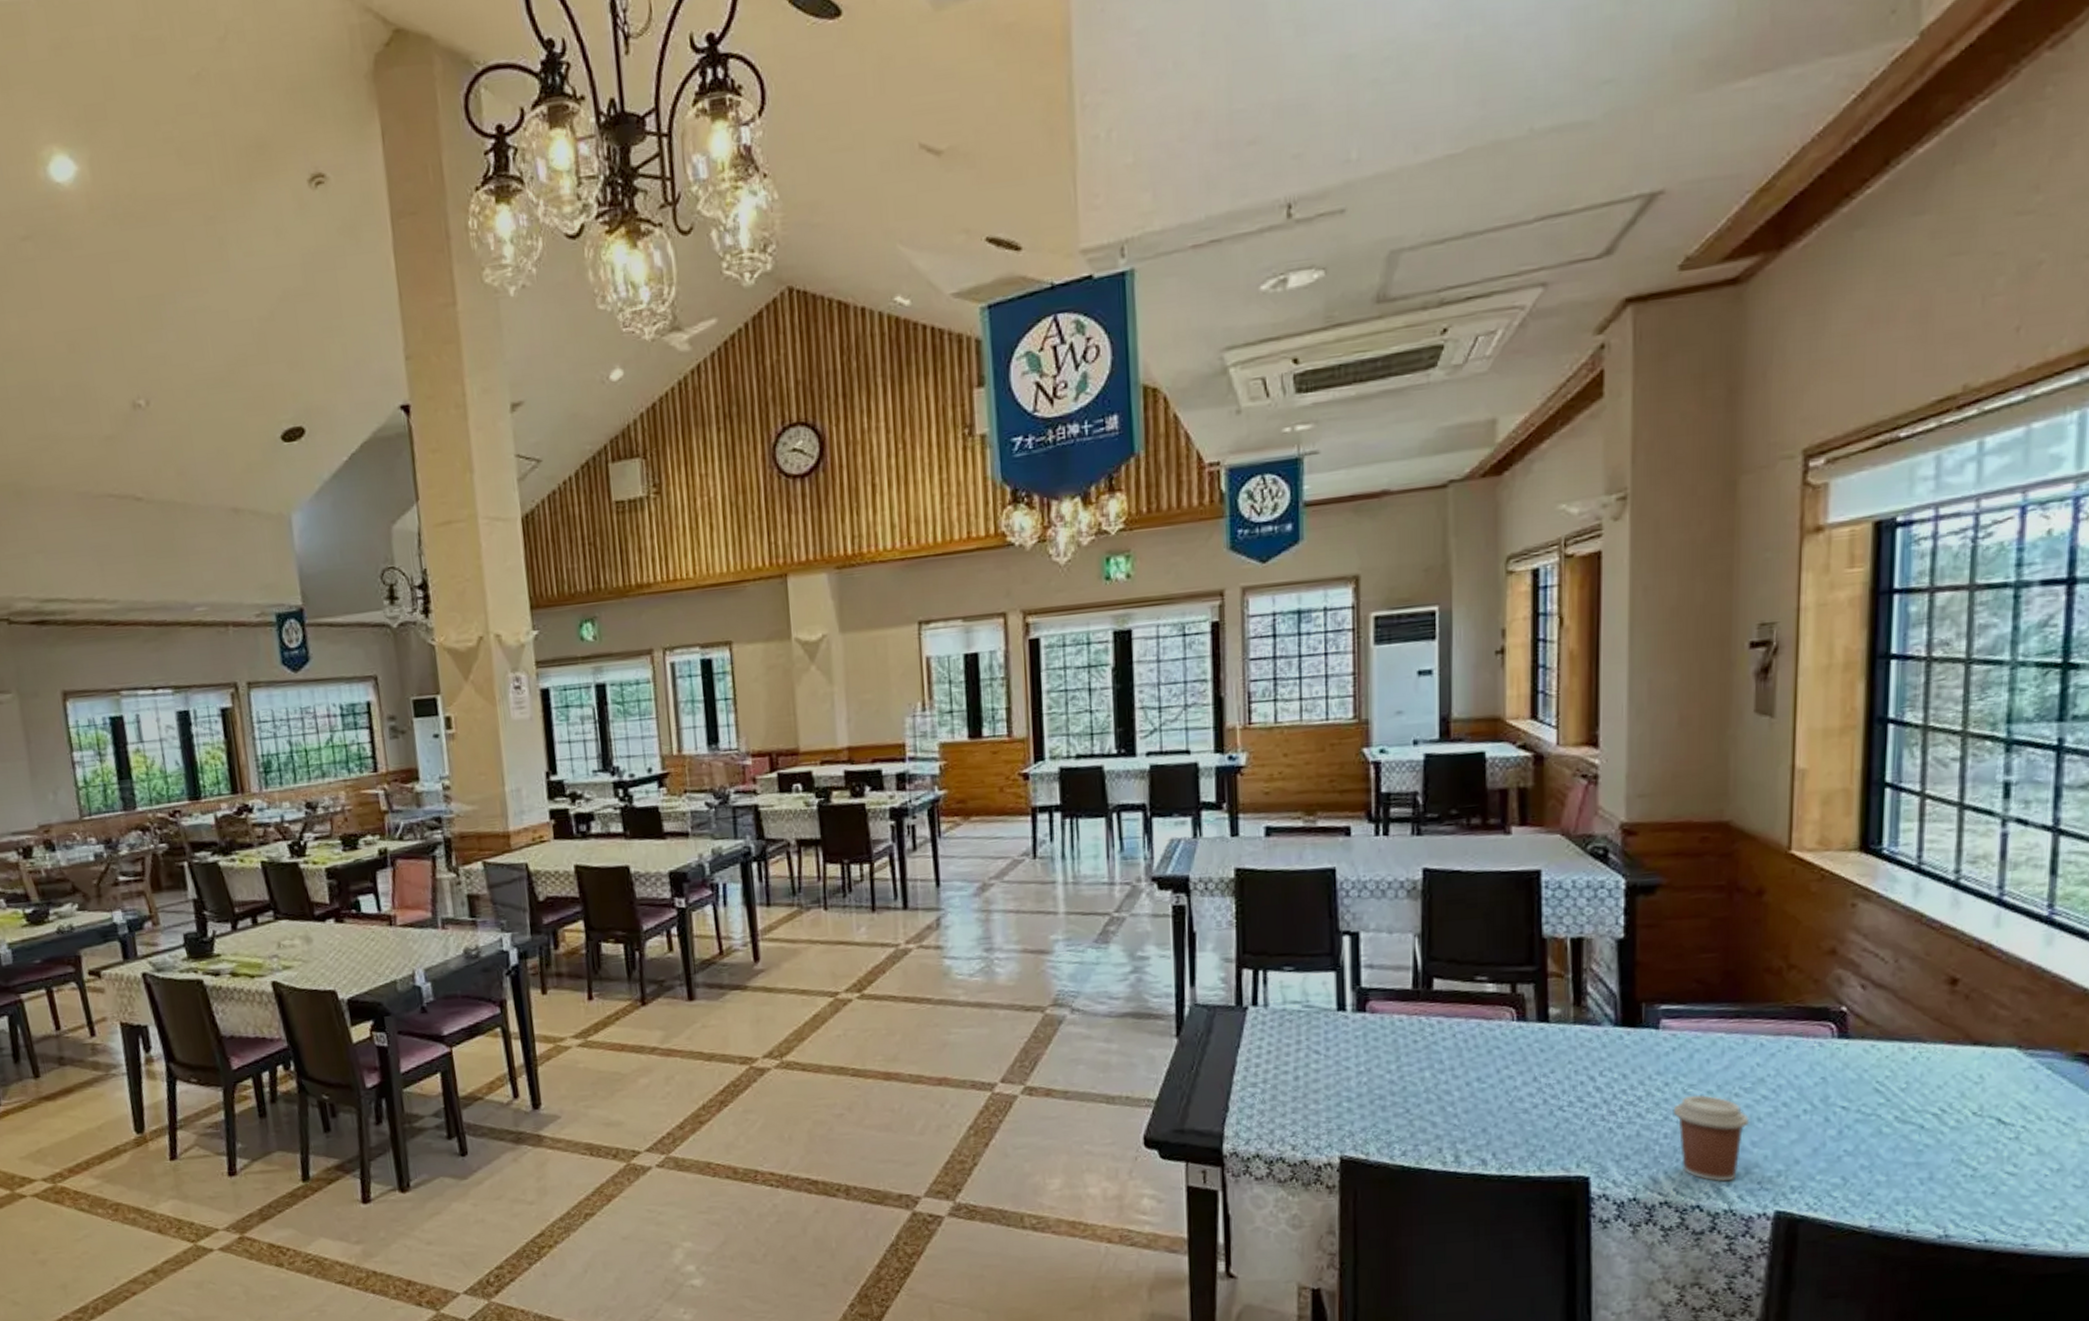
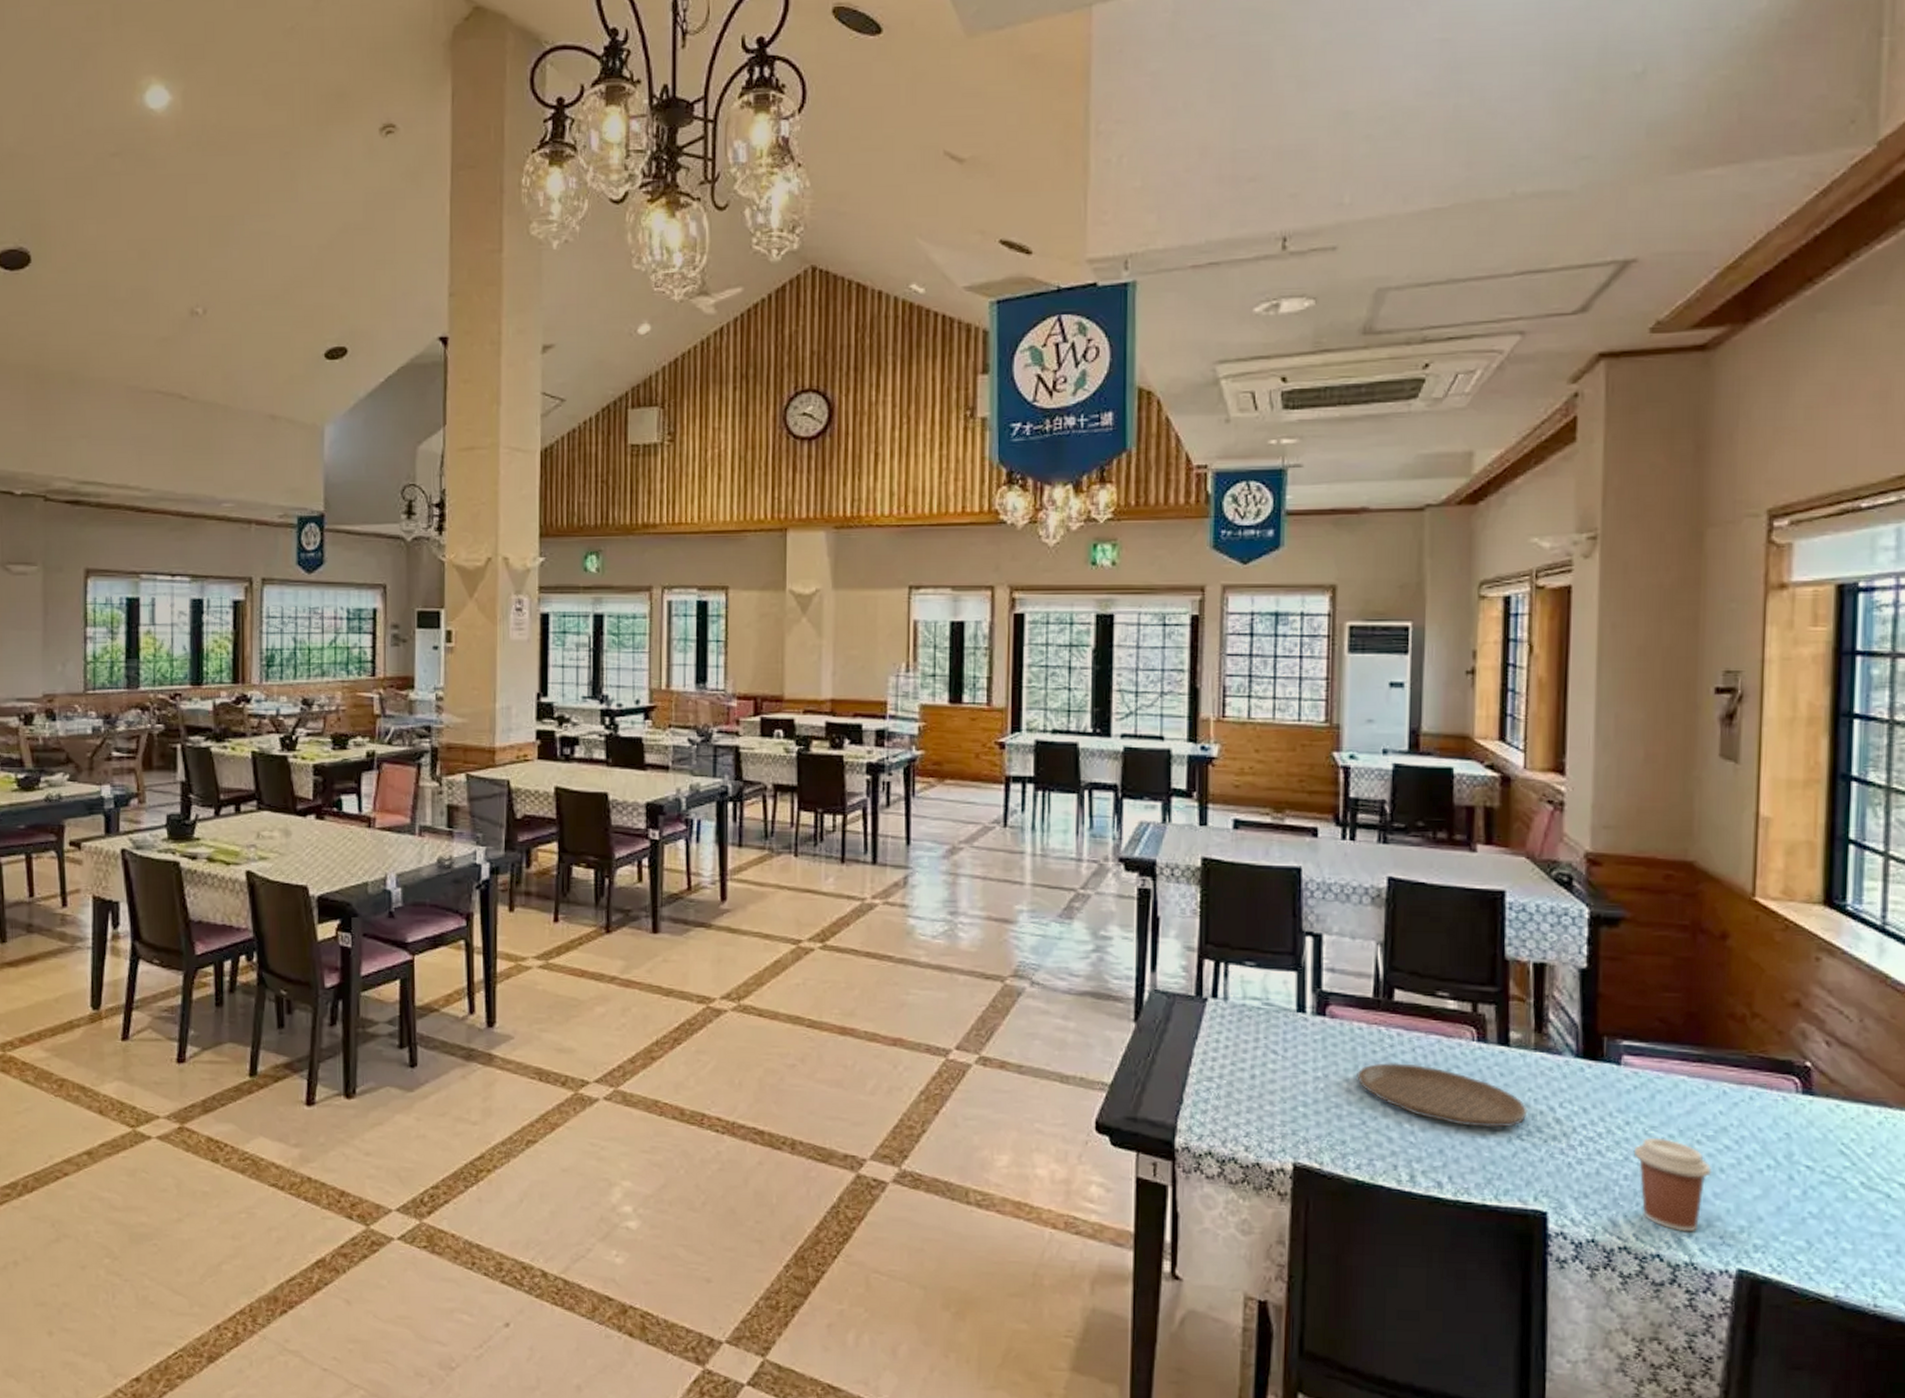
plate: none [1399,1049,1568,1104] -> present [1357,1063,1528,1128]

